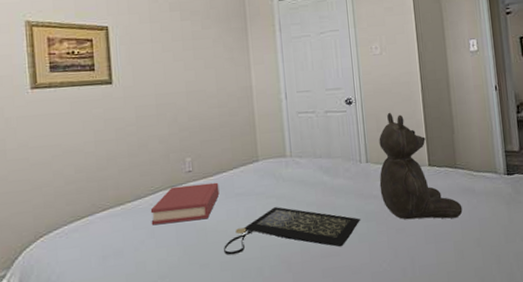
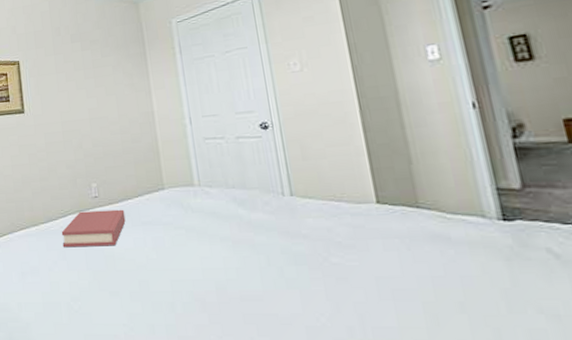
clutch bag: present [224,207,361,256] -> none [132,239,288,291]
teddy bear: present [379,112,463,220] -> none [305,137,433,271]

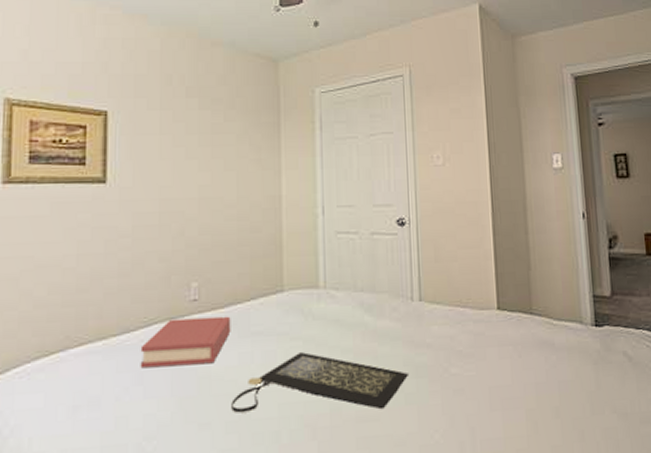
clutch bag: none [132,239,288,291] -> present [231,352,410,413]

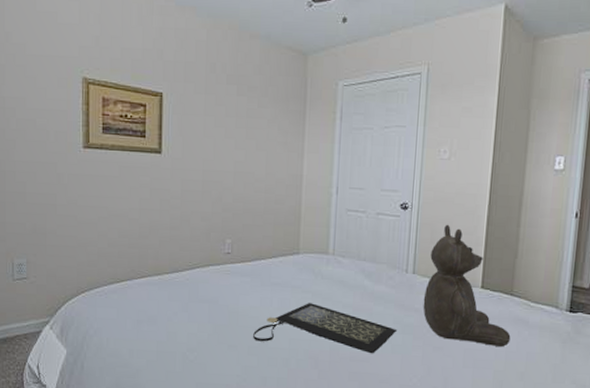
hardback book: present [140,316,231,369] -> none [186,266,256,303]
teddy bear: none [435,238,538,379] -> present [423,224,511,347]

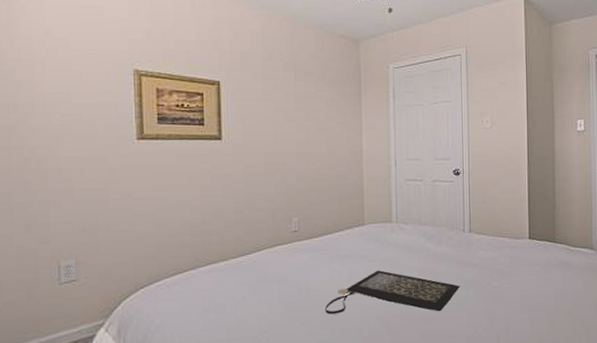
teddy bear: present [423,224,511,347] -> none [481,185,558,290]

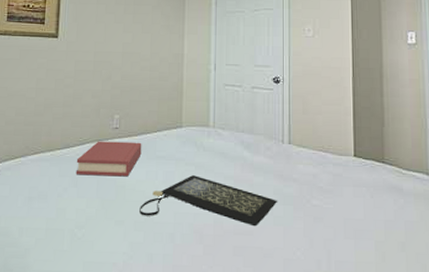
hardback book: none [254,243,324,282] -> present [75,141,142,177]

